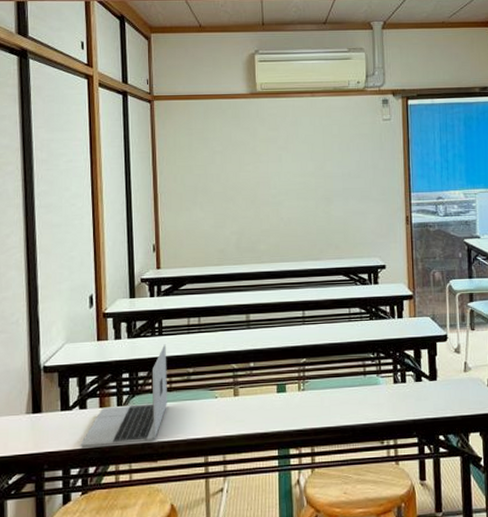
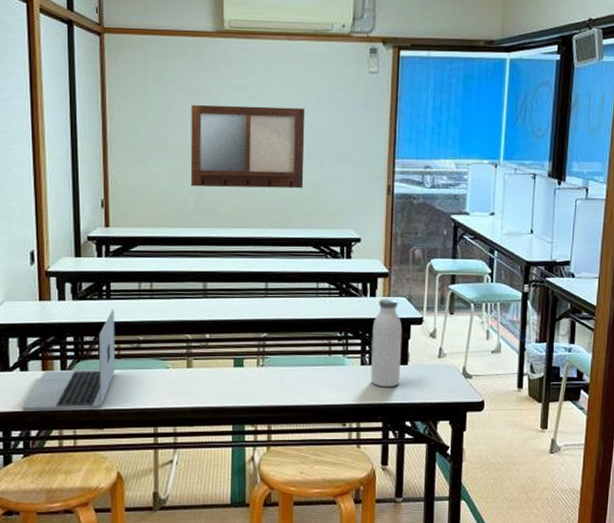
writing board: none [231,153,332,228] -> present [190,104,306,189]
water bottle: none [402,318,431,404] -> present [371,298,403,388]

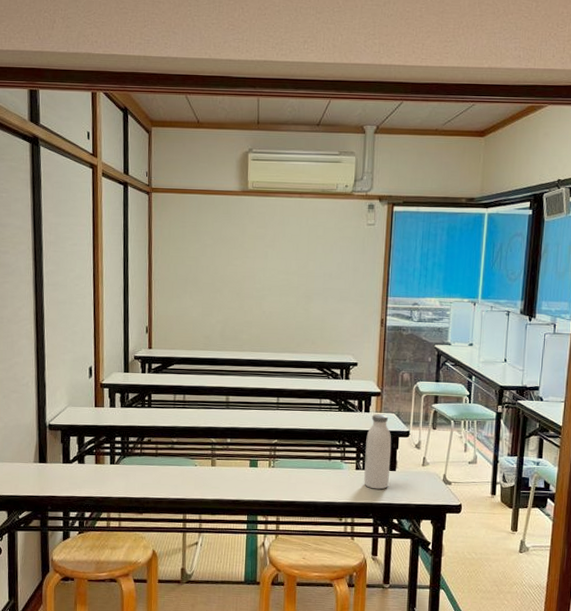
laptop: present [21,308,115,410] -> none [78,415,154,496]
writing board: present [190,104,306,189] -> none [218,250,313,320]

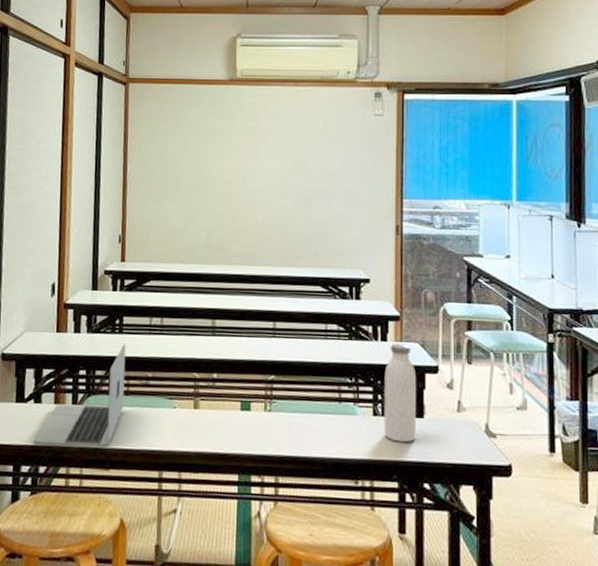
laptop: none [78,415,154,496] -> present [32,343,126,447]

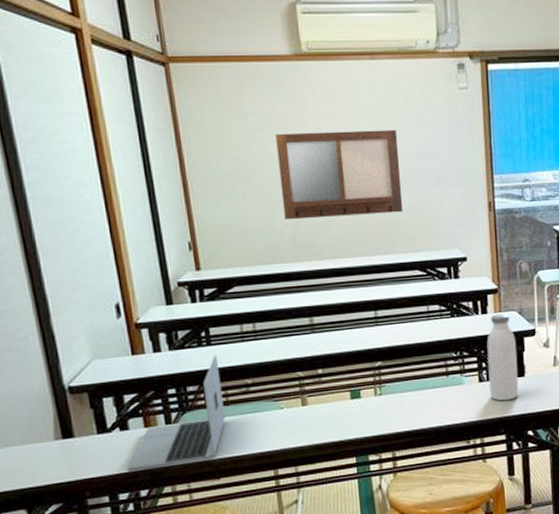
writing board: none [202,146,313,227] -> present [275,129,403,220]

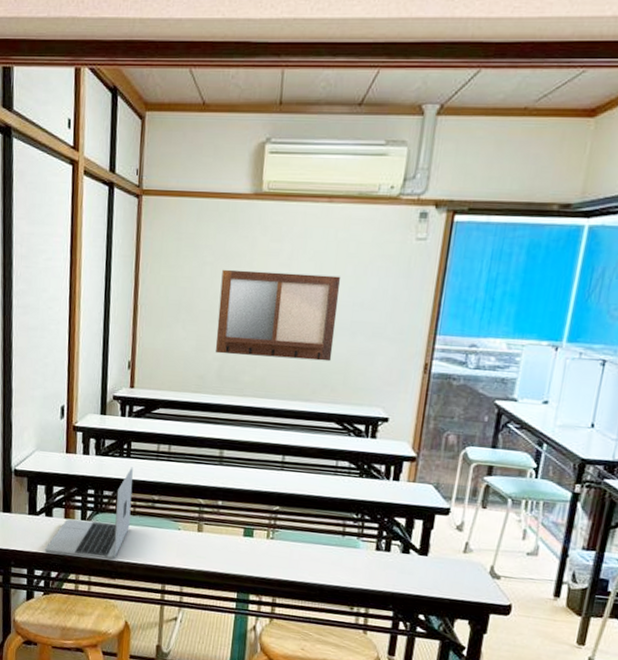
water bottle: present [487,313,518,401] -> none [385,483,426,577]

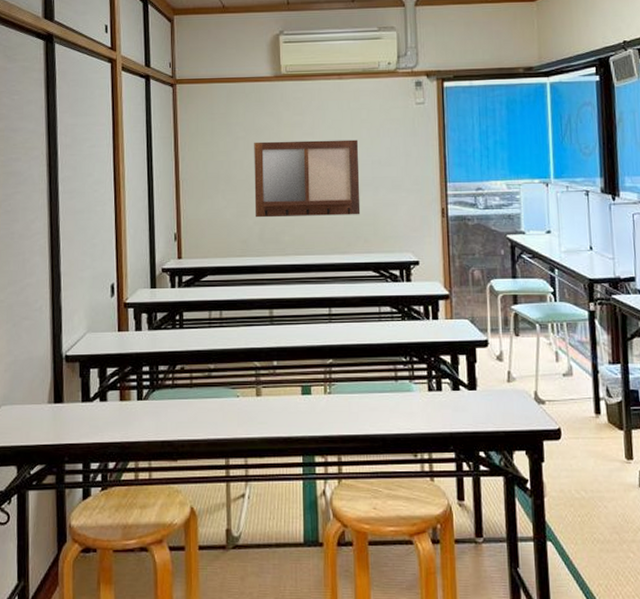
laptop: present [44,467,133,559] -> none [100,337,188,441]

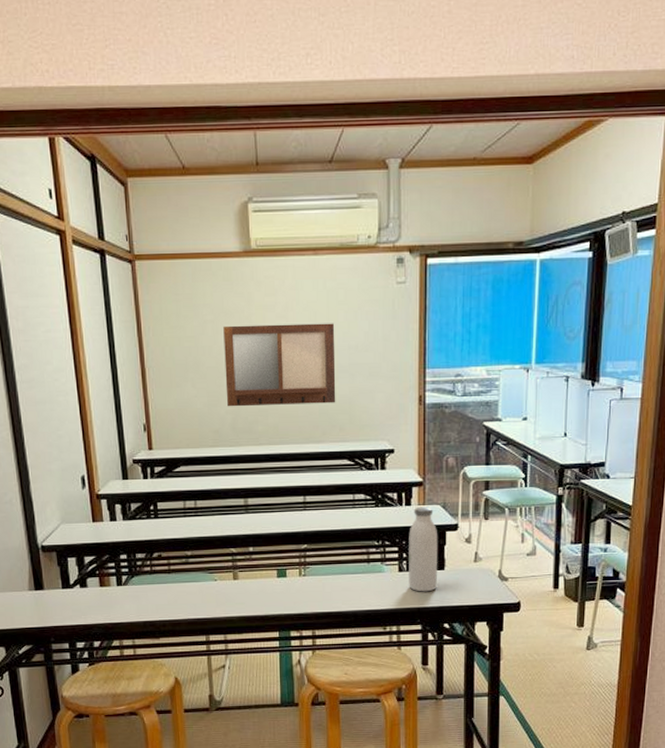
water bottle: none [437,321,469,415] -> present [409,506,438,592]

